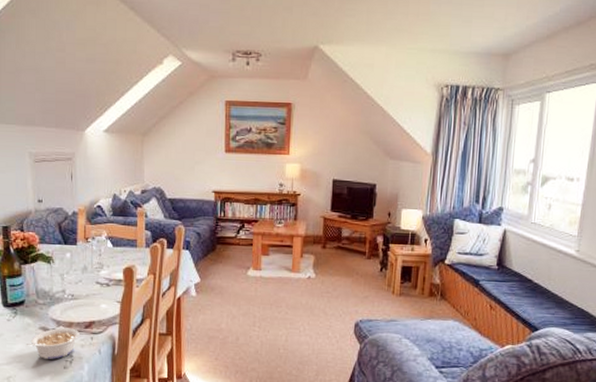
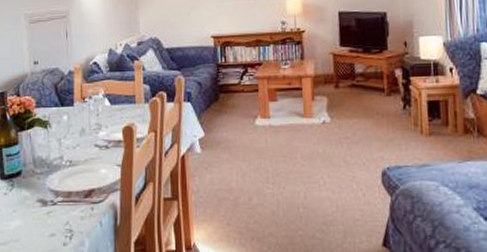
legume: present [27,328,80,360] -> none [24,198,79,236]

